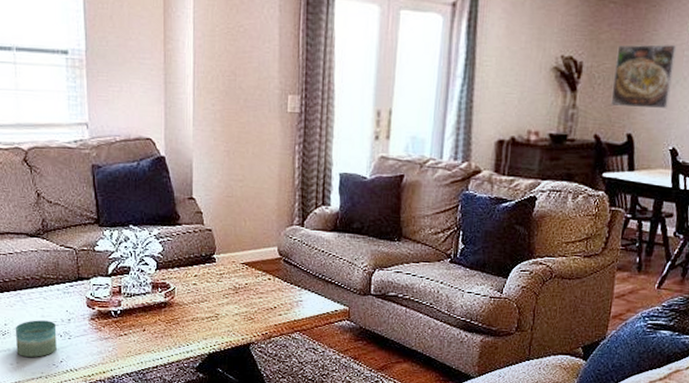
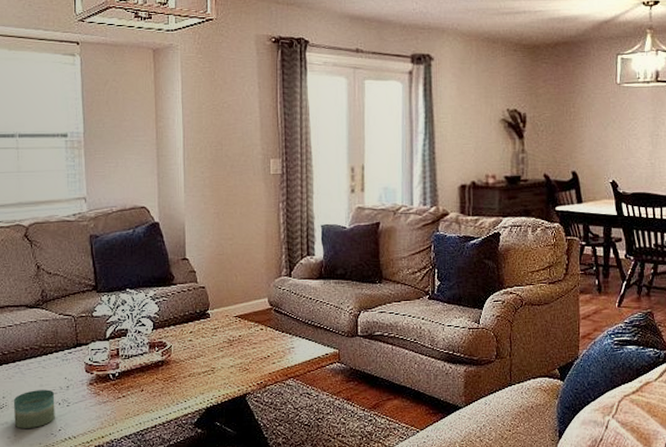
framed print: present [610,44,677,109] -> none [553,94,604,149]

